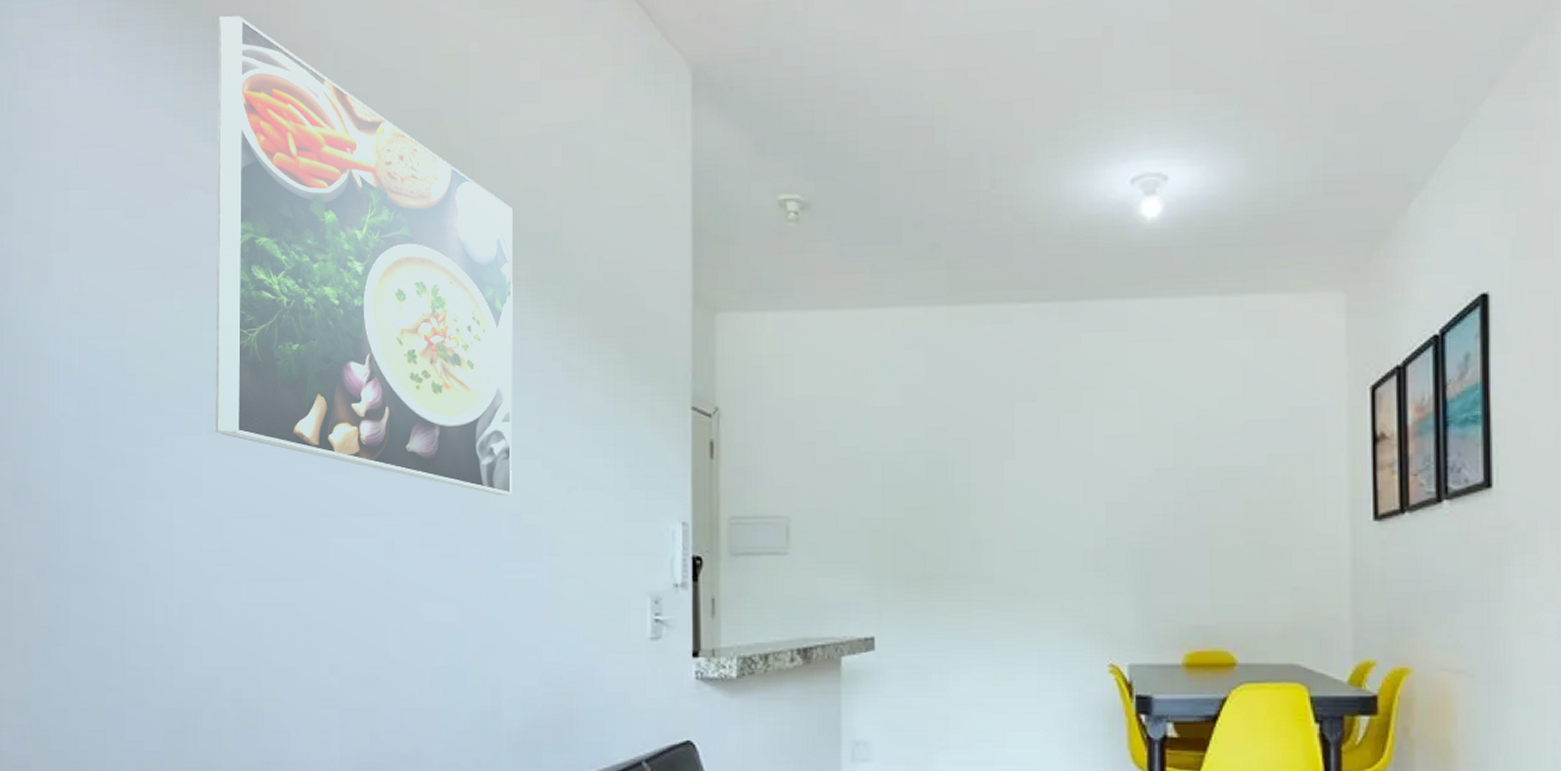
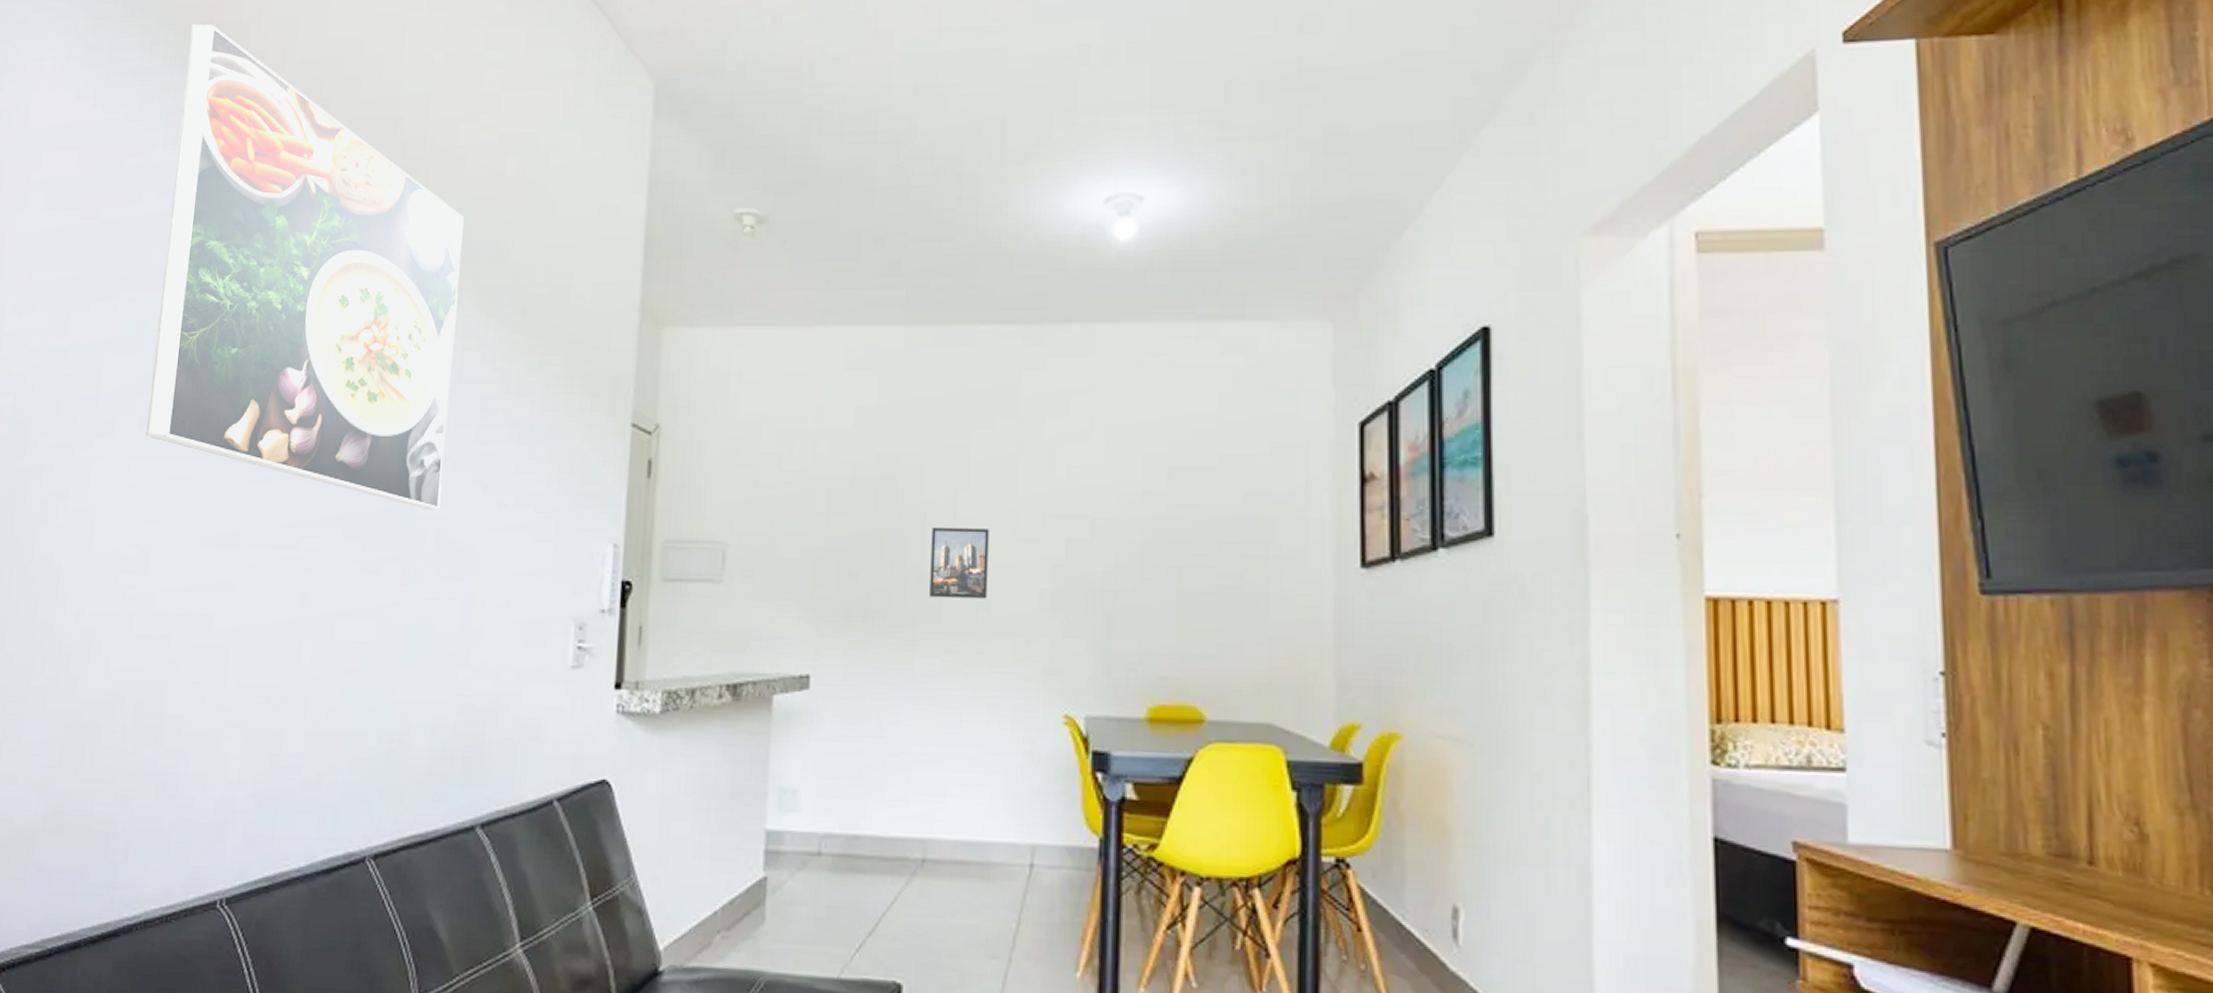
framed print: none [981,496,1035,562] -> present [929,528,989,599]

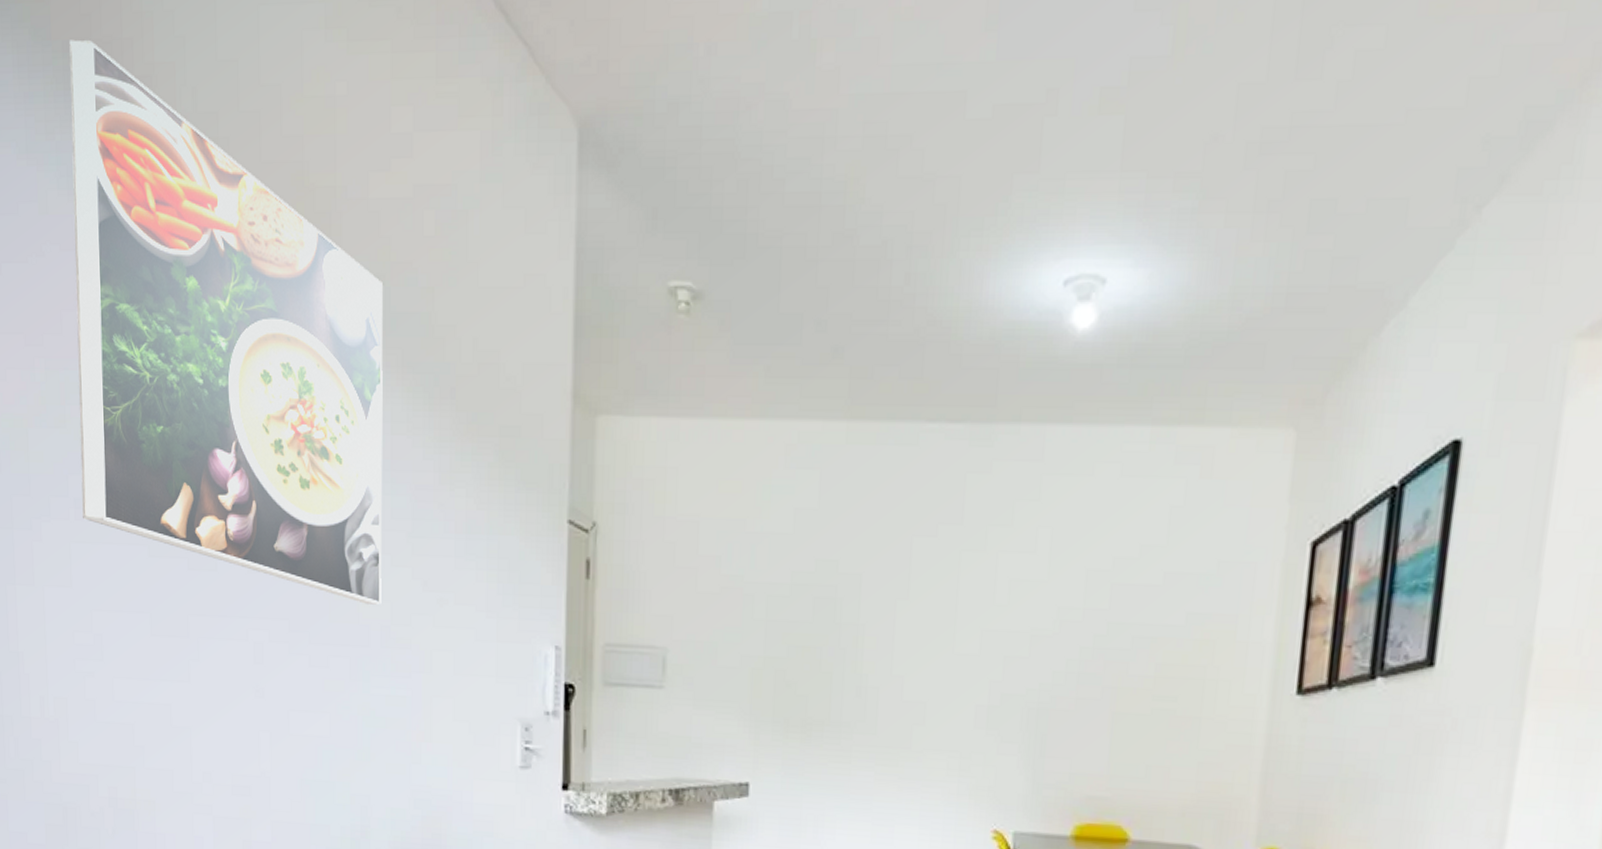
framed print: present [929,528,989,599] -> none [866,640,928,714]

